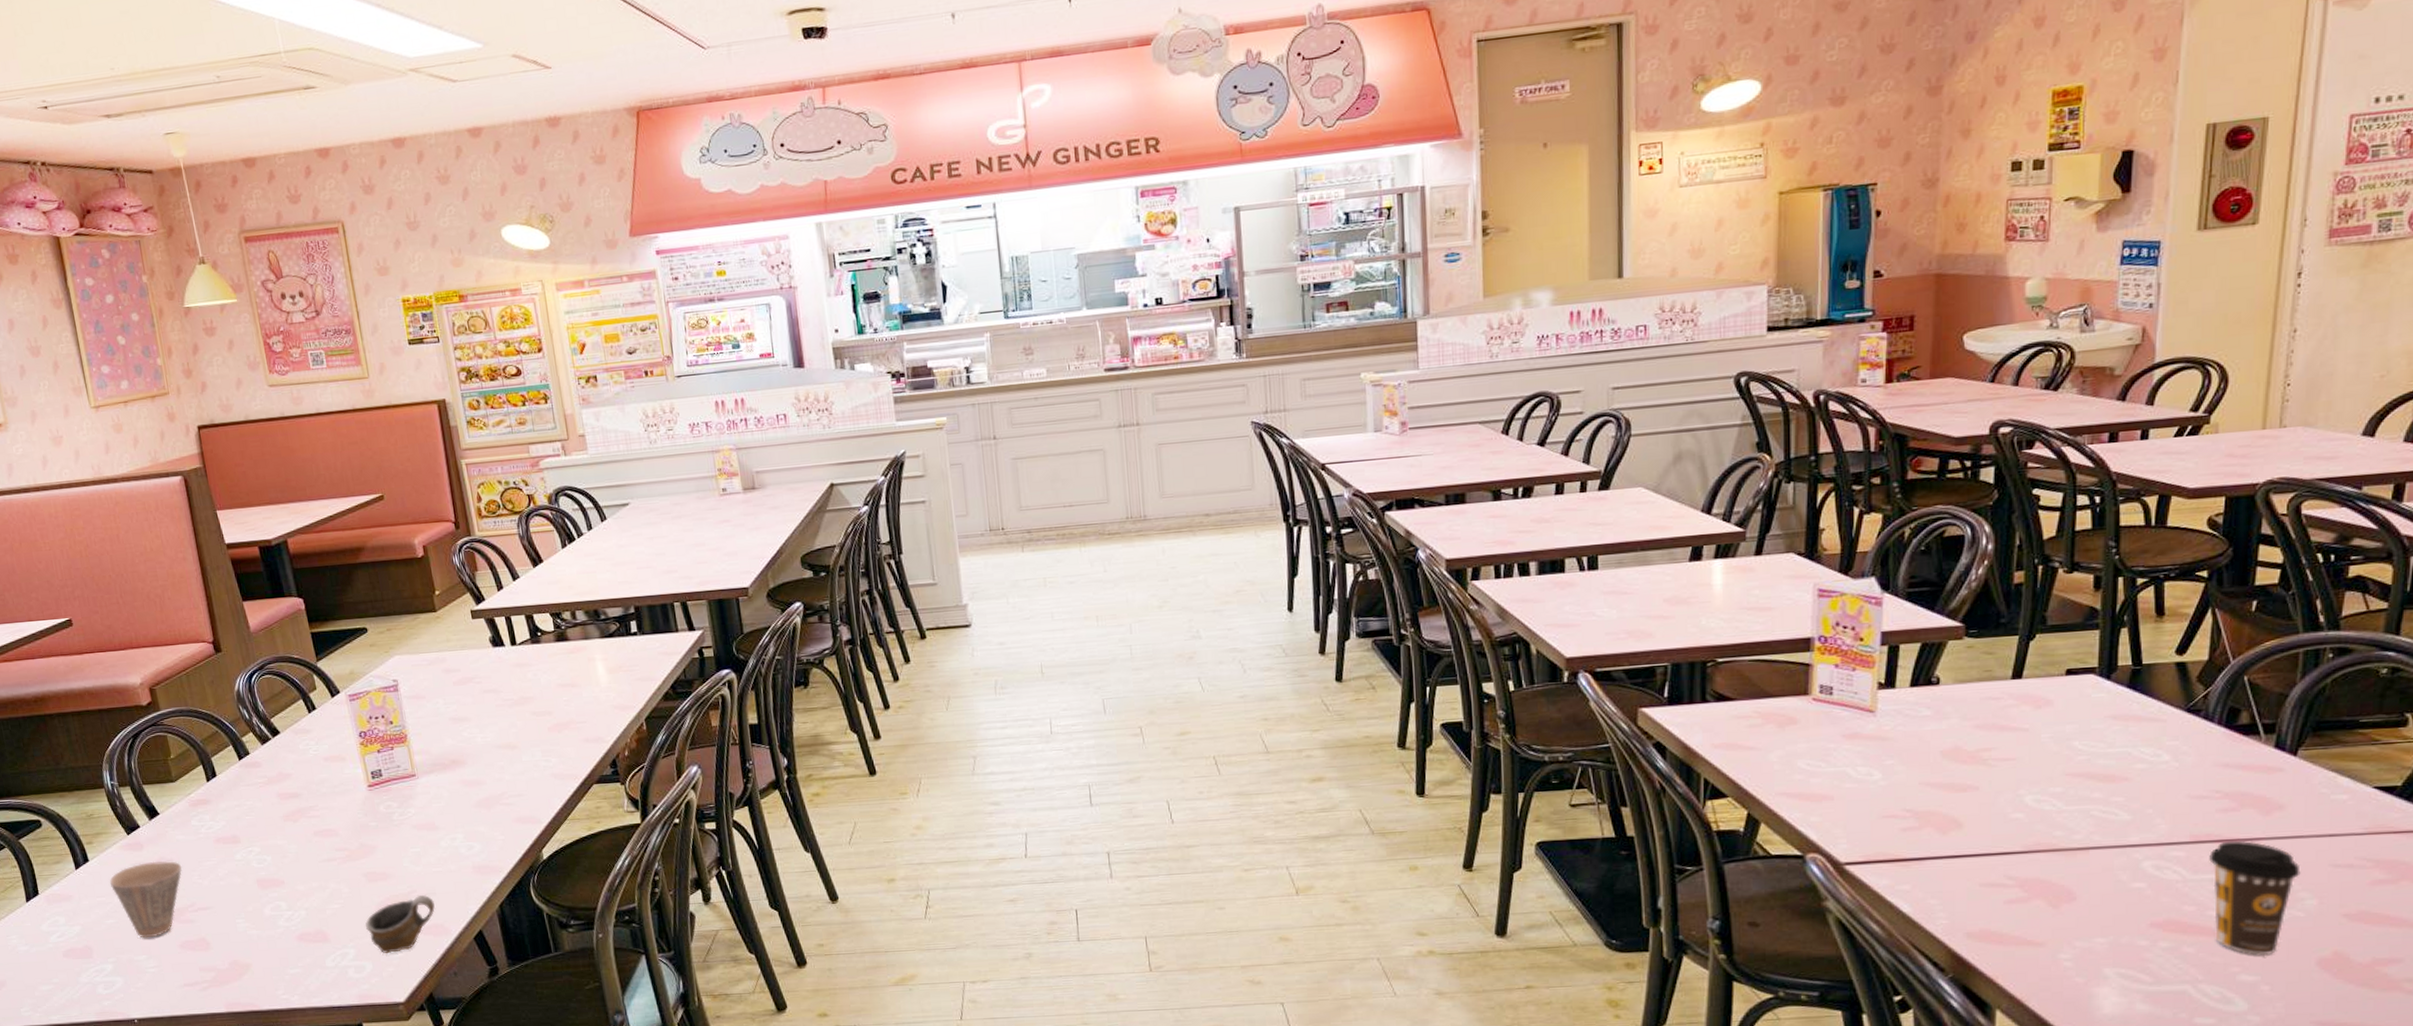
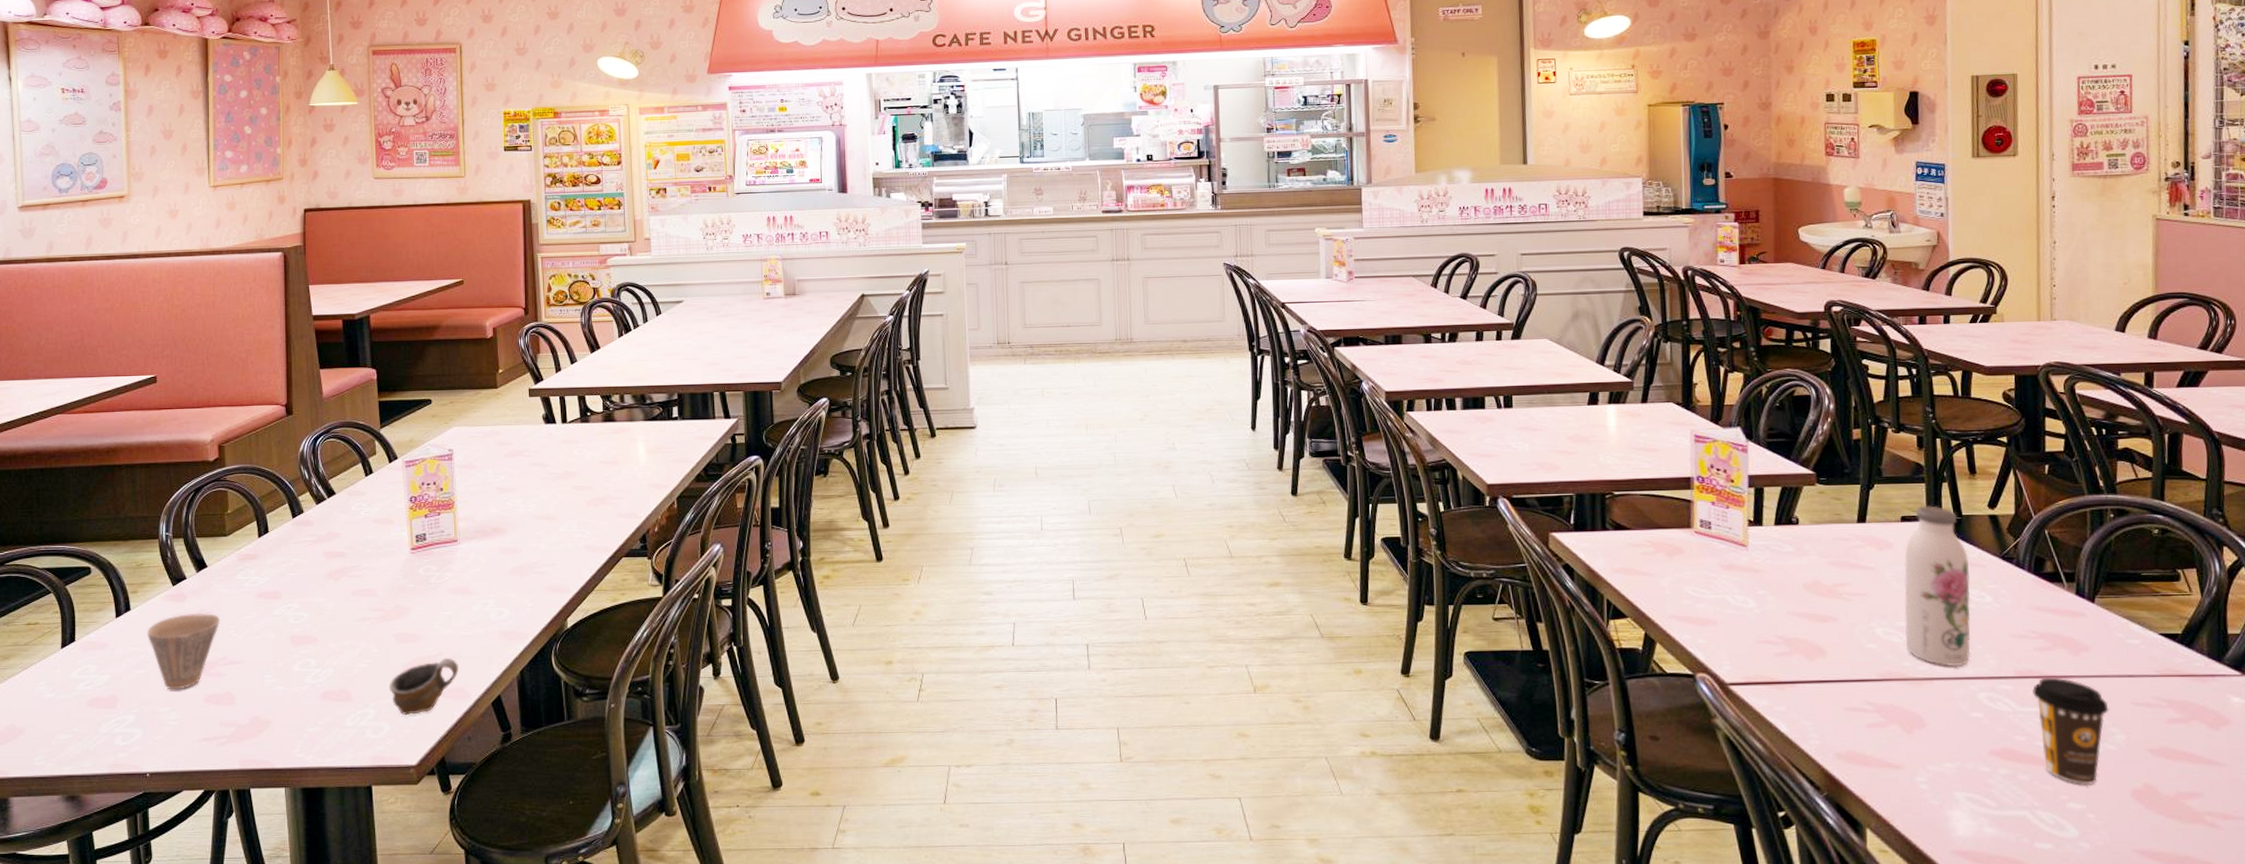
water bottle: none [2059,655,2146,834] -> present [1904,505,1971,666]

